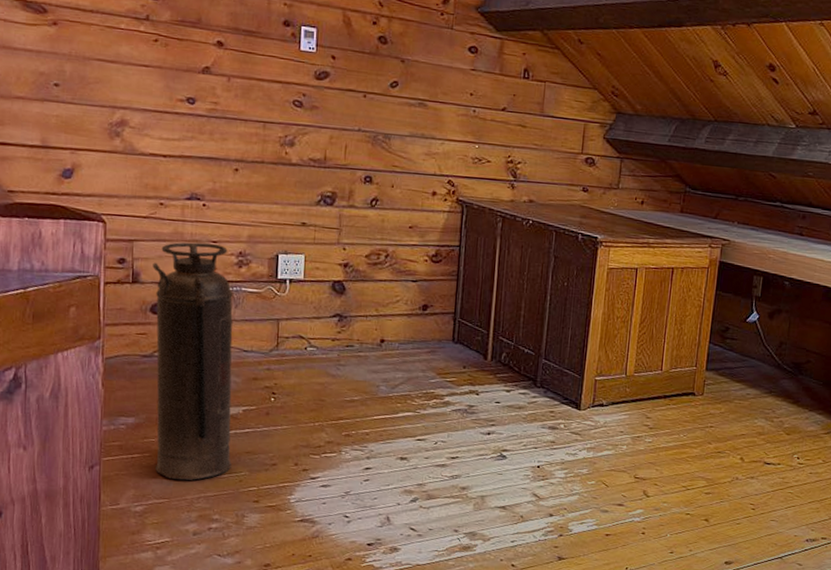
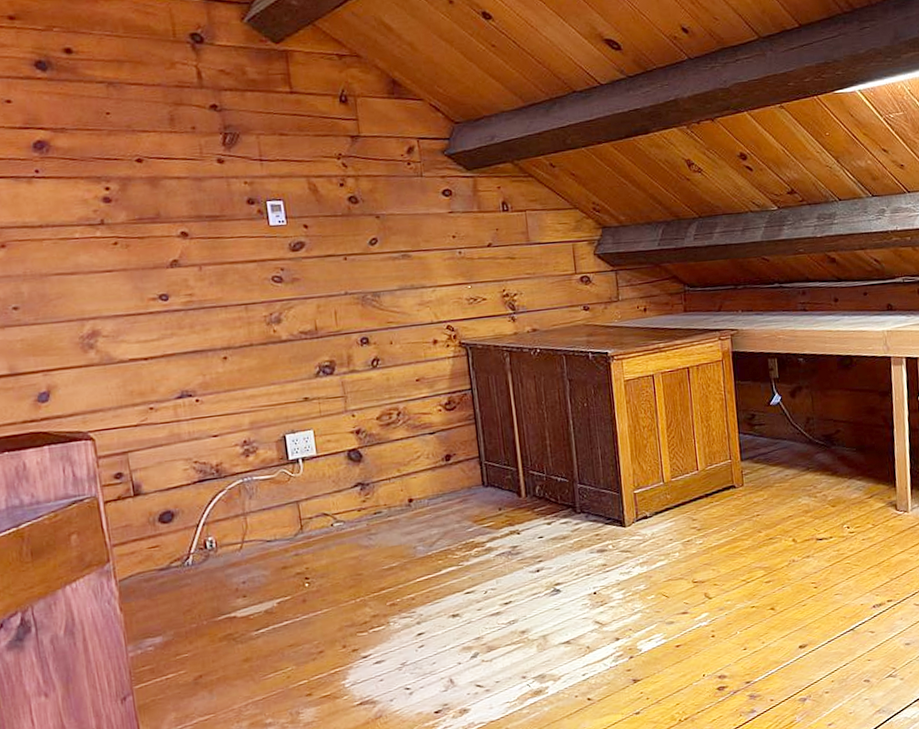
fire extinguisher: present [152,242,233,481] -> none [153,438,276,692]

